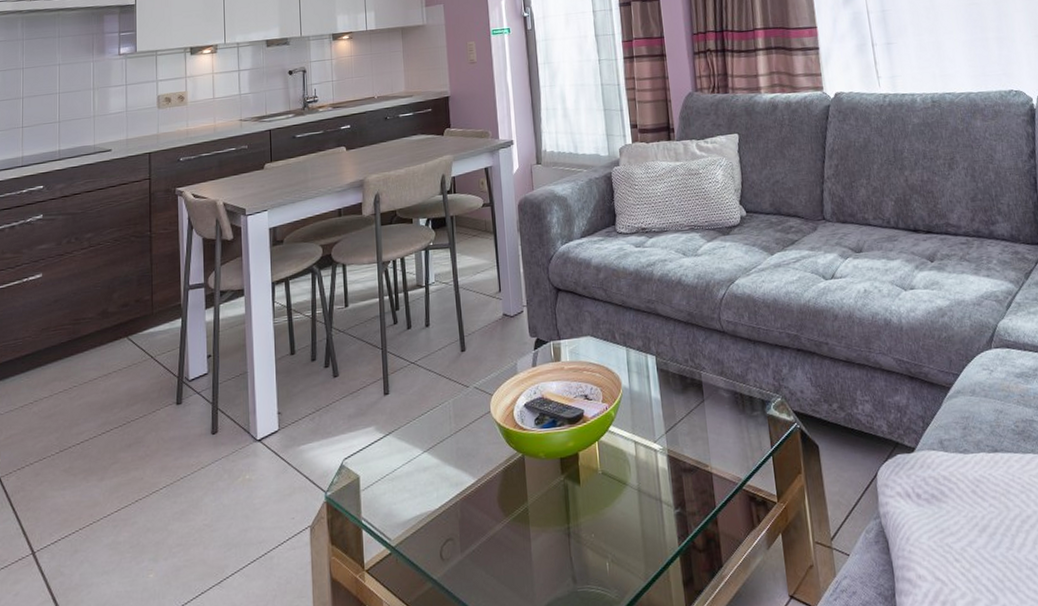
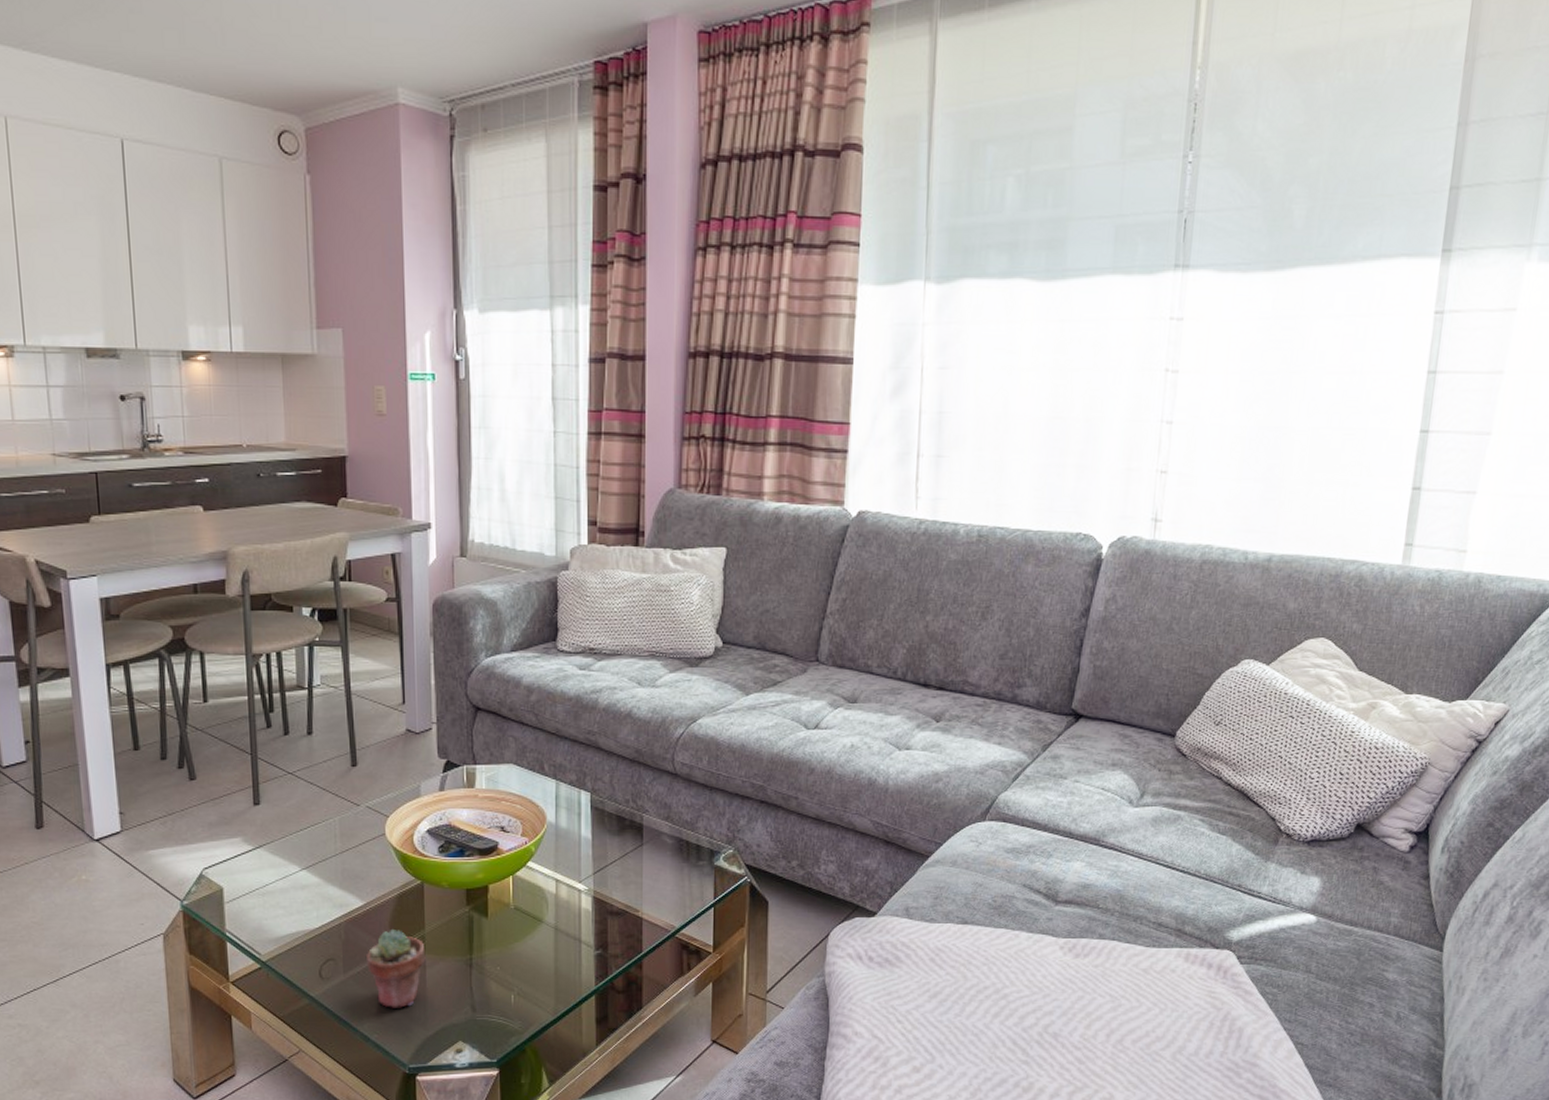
potted succulent: none [480,503,530,586] -> present [367,928,426,1008]

